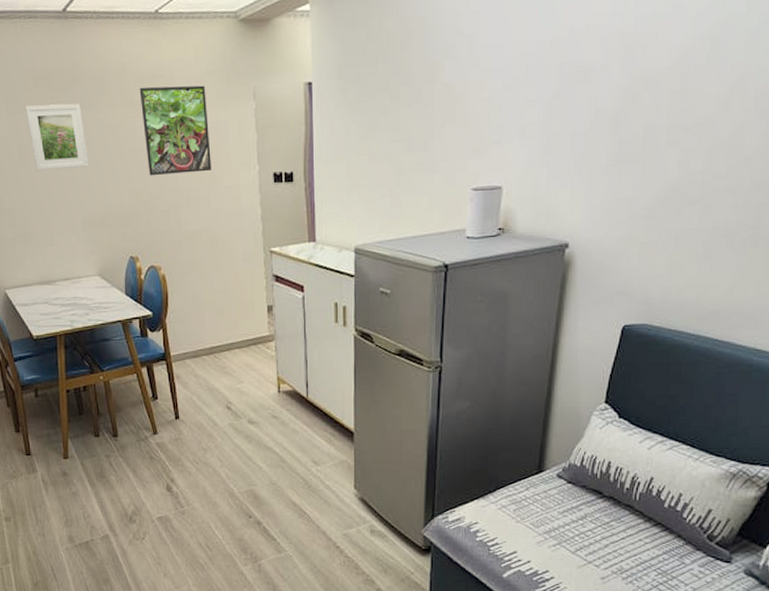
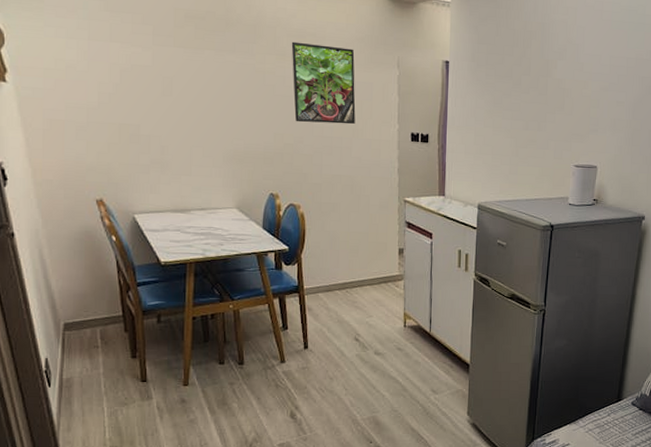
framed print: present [25,103,89,171] -> none [173,40,236,106]

